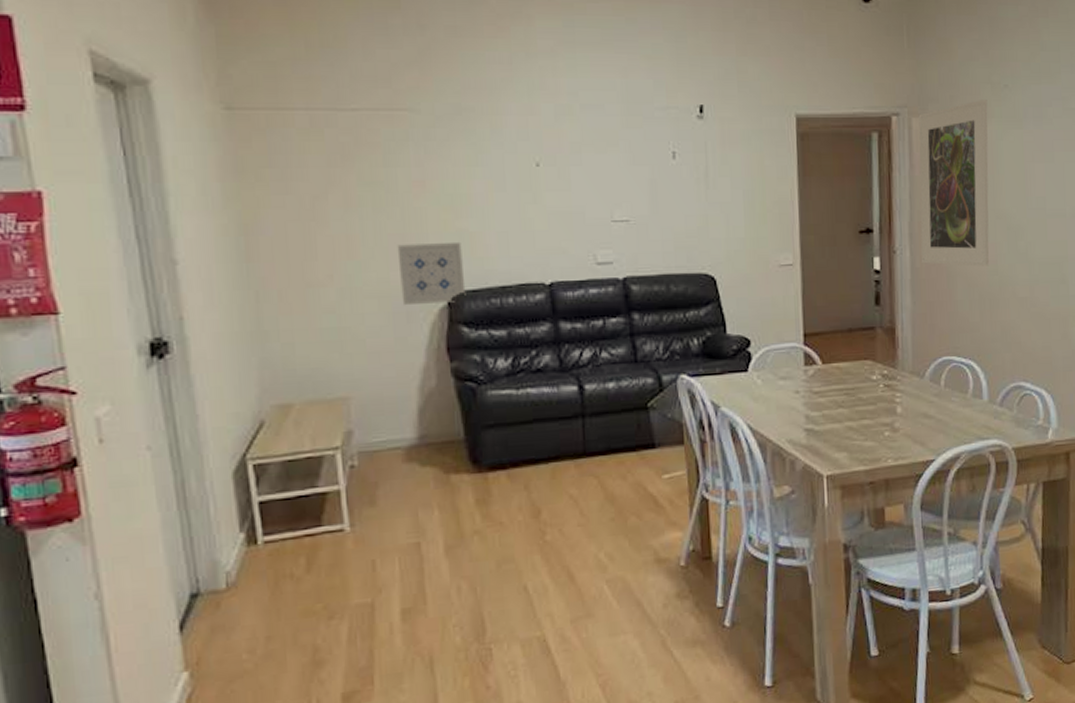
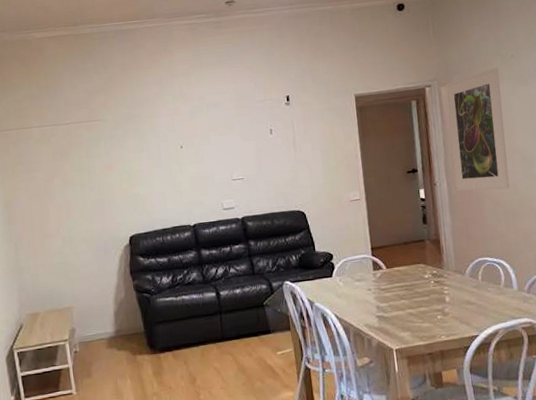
wall art: present [397,241,466,306] -> none [96,202,141,246]

